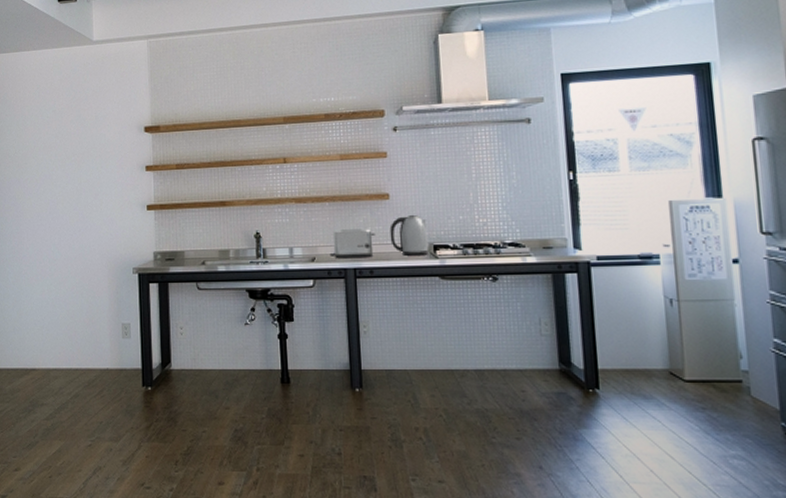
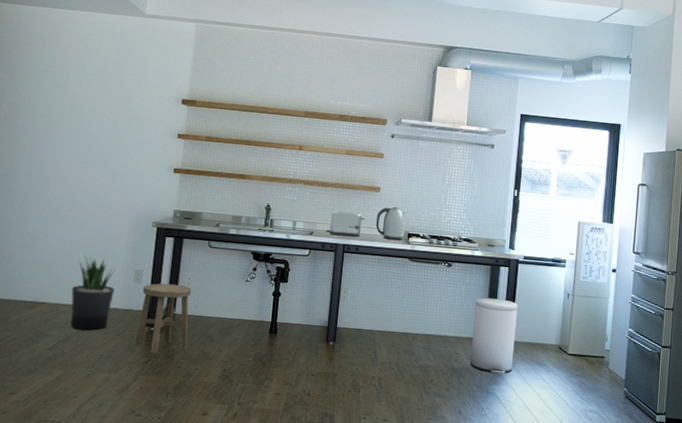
planter: none [59,311,104,396] -> present [70,253,116,331]
stool: none [132,335,191,417] -> present [135,283,192,354]
pedal bin: none [537,315,606,413] -> present [470,297,518,374]

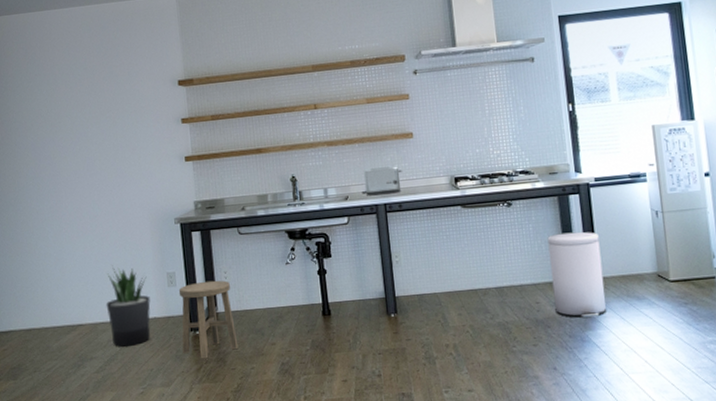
kettle: present [375,206,407,240] -> none [414,150,450,189]

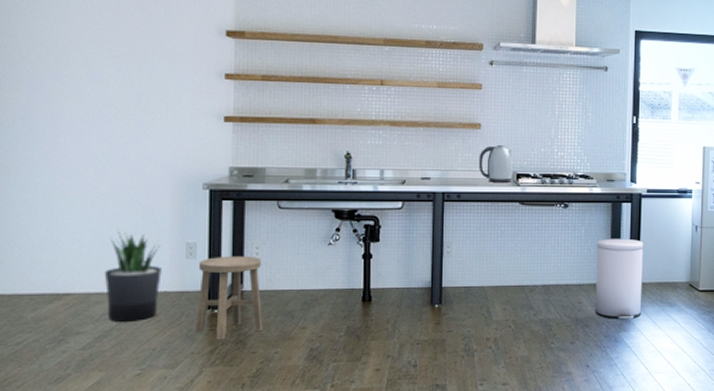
toaster: present [363,166,402,196] -> none [424,155,465,183]
kettle: none [414,150,450,189] -> present [478,144,513,182]

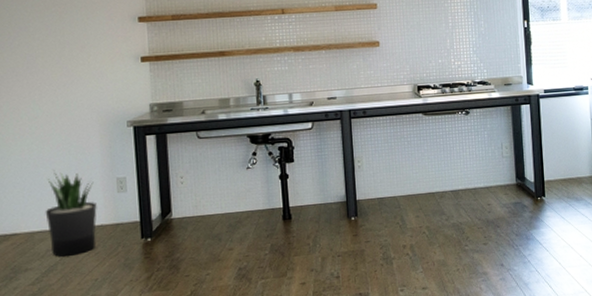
stool: present [195,255,263,340] -> none [129,185,193,267]
kettle: present [478,144,513,182] -> none [380,59,413,96]
pedal bin: present [595,238,643,319] -> none [500,139,550,218]

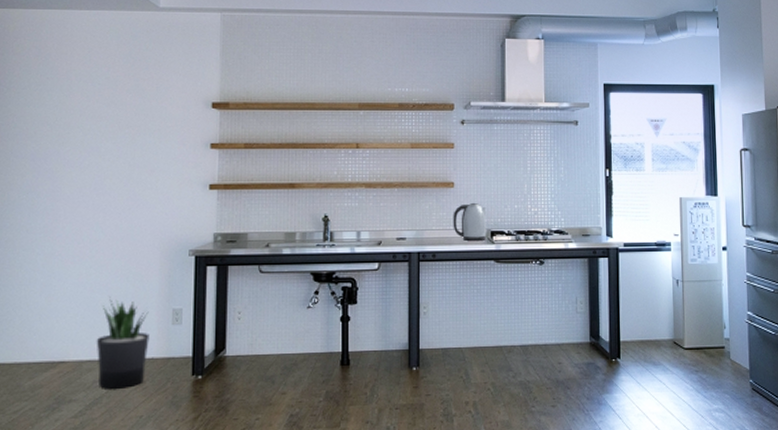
kettle: none [380,59,413,96] -> present [453,202,487,241]

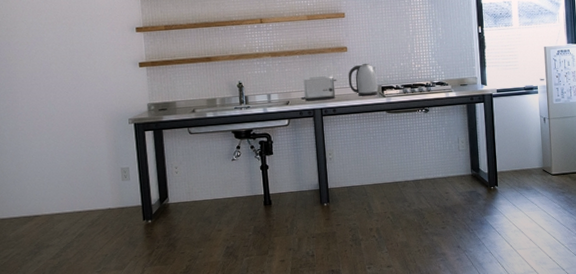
planter: present [96,297,150,389] -> none [62,161,106,235]
toaster: none [399,214,439,243] -> present [302,76,337,102]

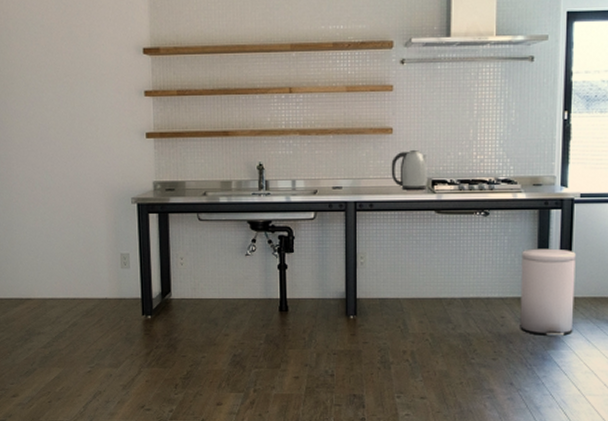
toaster: present [302,76,337,102] -> none [335,162,377,192]
pedal bin: none [457,134,502,205] -> present [520,248,576,336]

